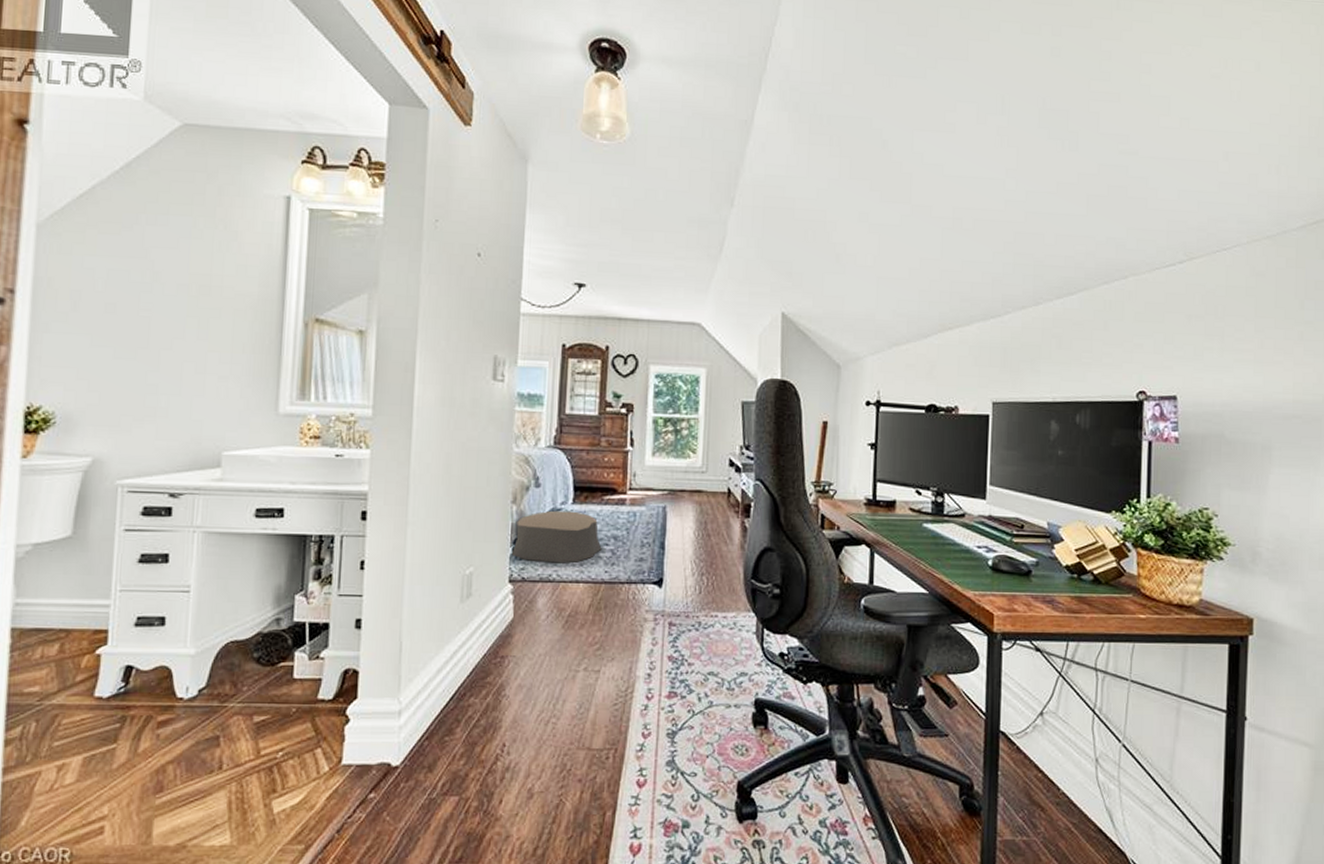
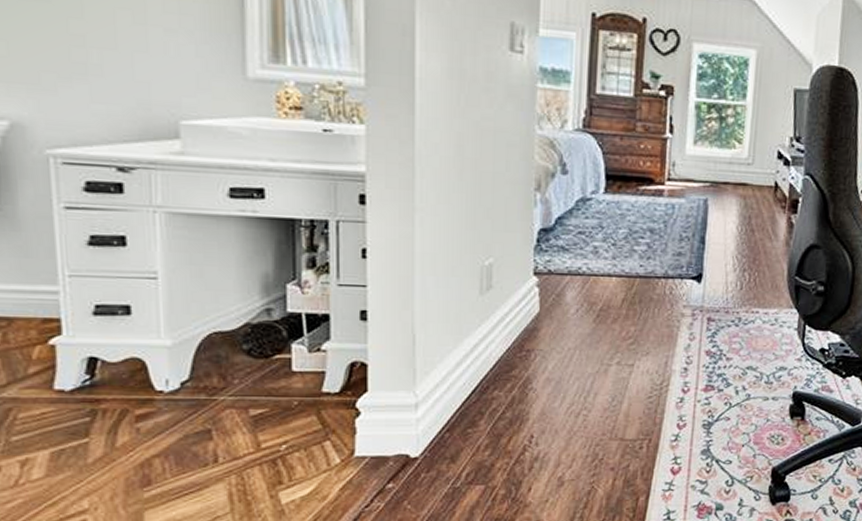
pouf: present [511,510,602,564] -> none [536,200,637,256]

